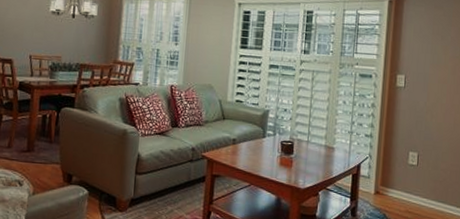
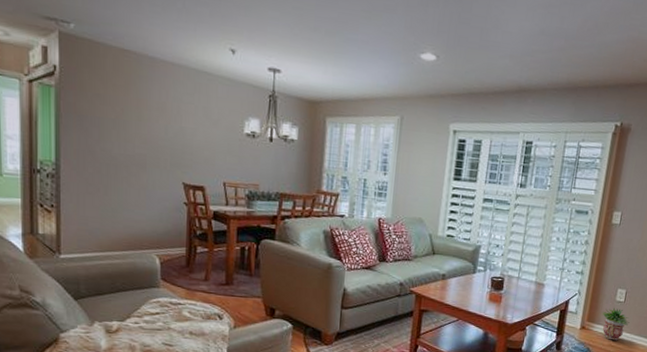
potted plant: none [396,172,425,206] -> present [602,308,630,341]

